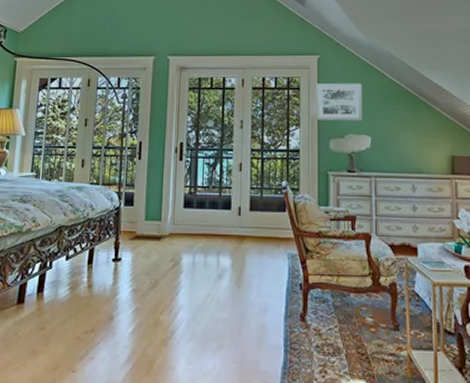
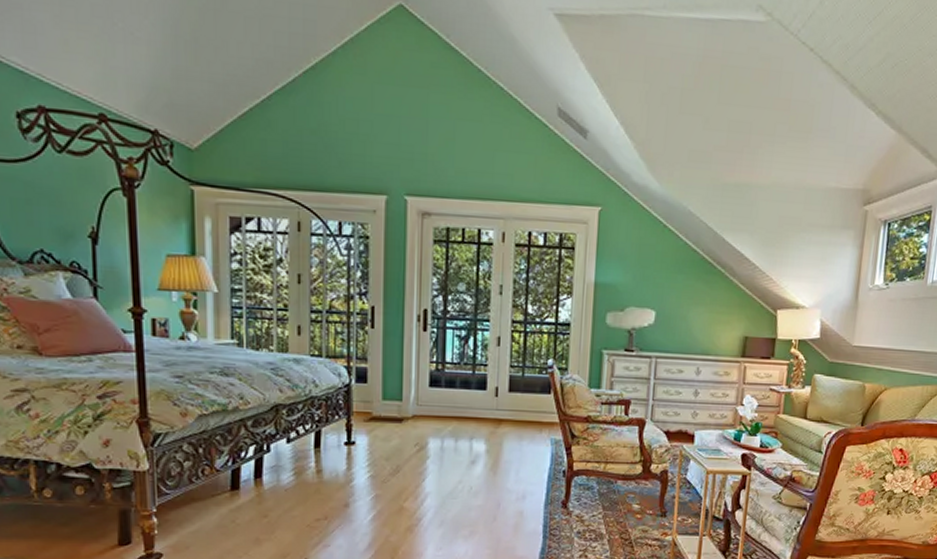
wall art: present [316,83,363,121] -> none [592,243,651,292]

